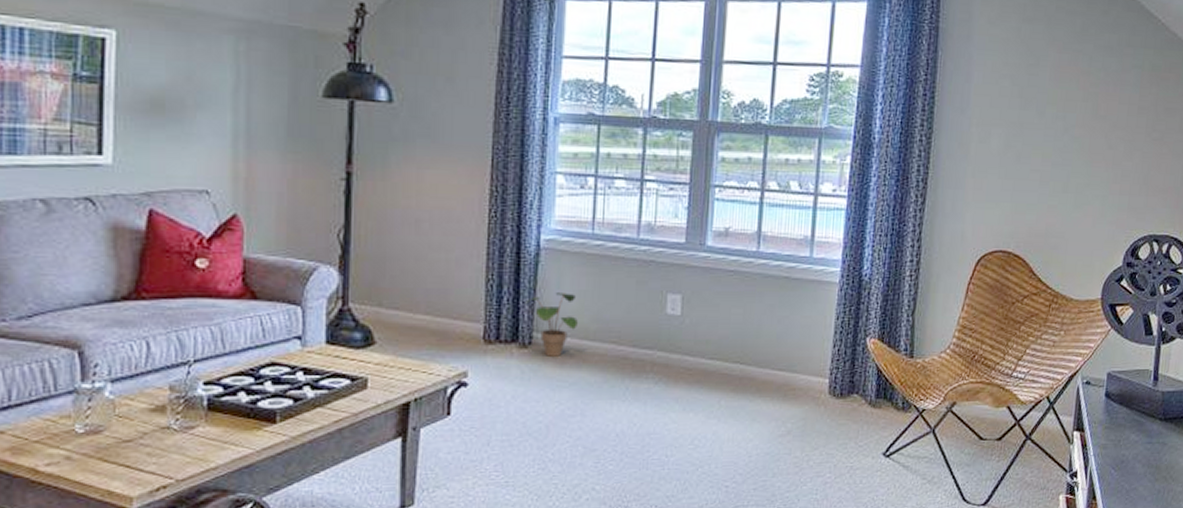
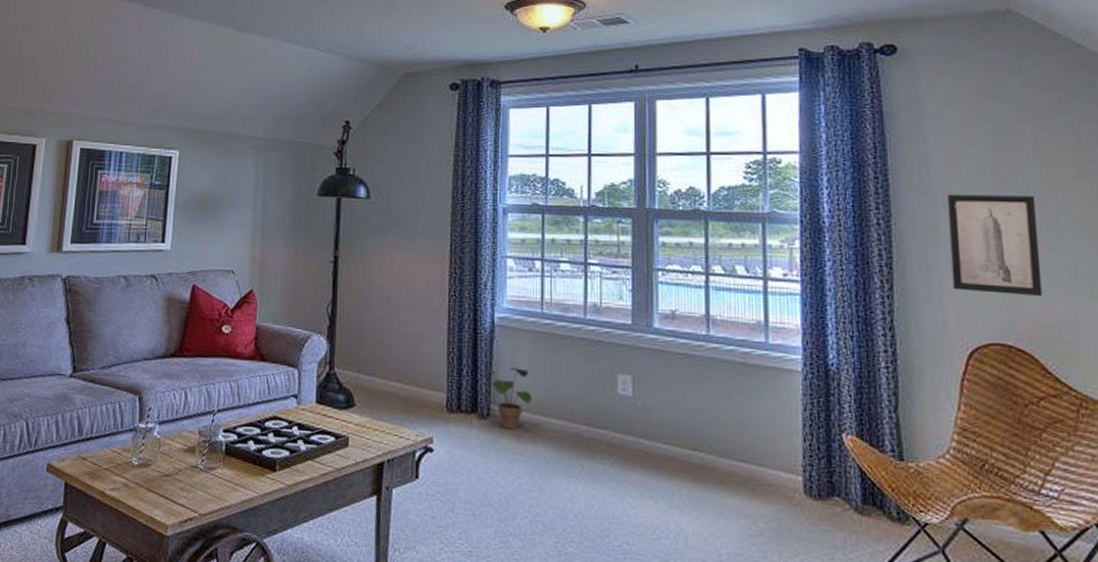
wall art: none [973,112,1049,208] -> present [947,194,1043,297]

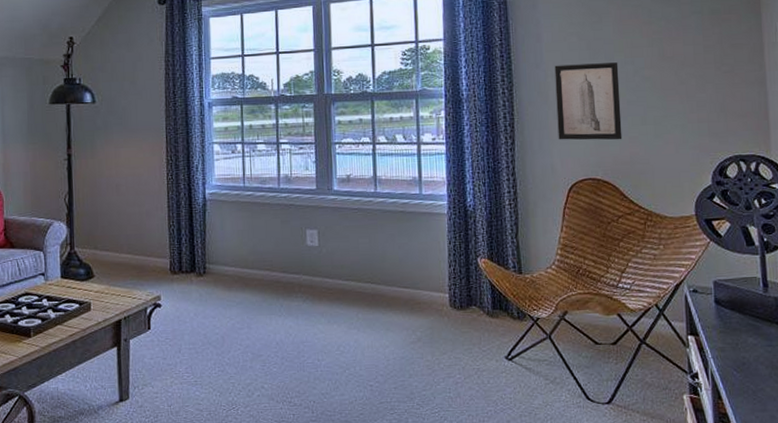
potted plant: present [483,367,531,430] -> none [198,233,239,282]

